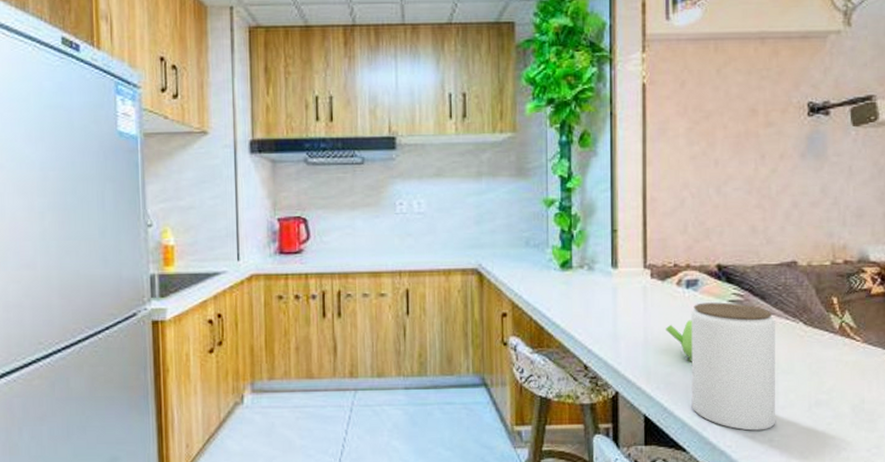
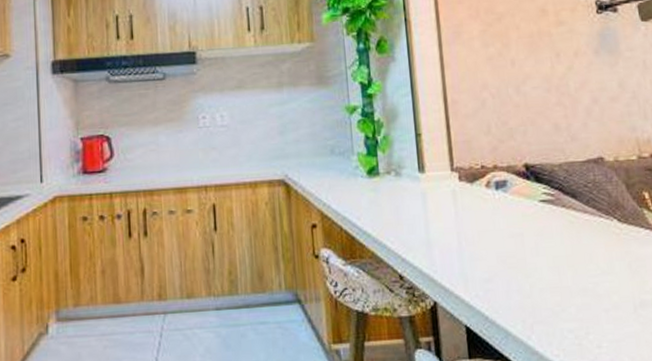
teapot: present [666,320,692,362] -> none [479,222,510,267]
jar: present [691,302,776,431] -> none [503,202,602,337]

